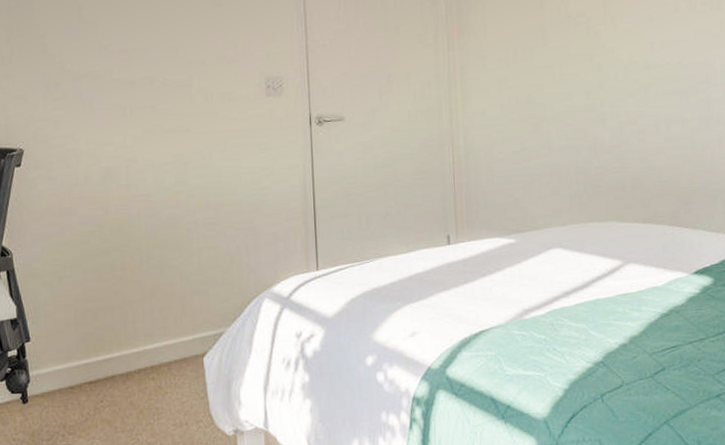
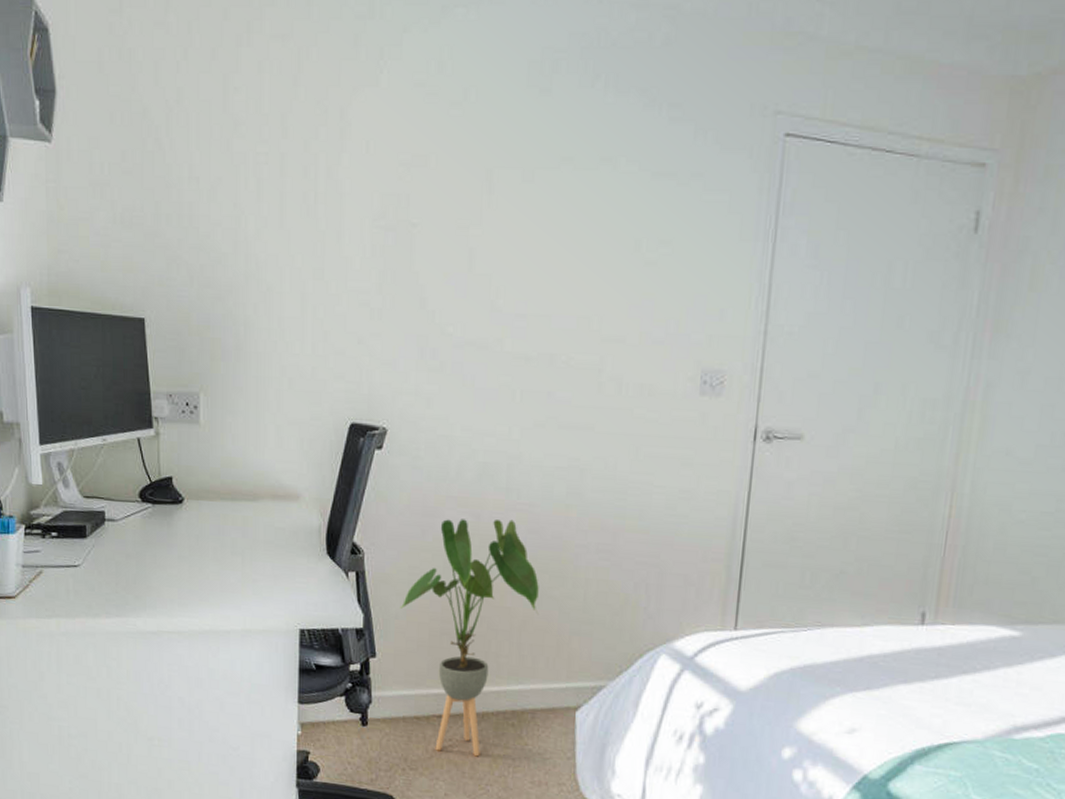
house plant: none [47,209,163,413] -> present [400,519,539,757]

